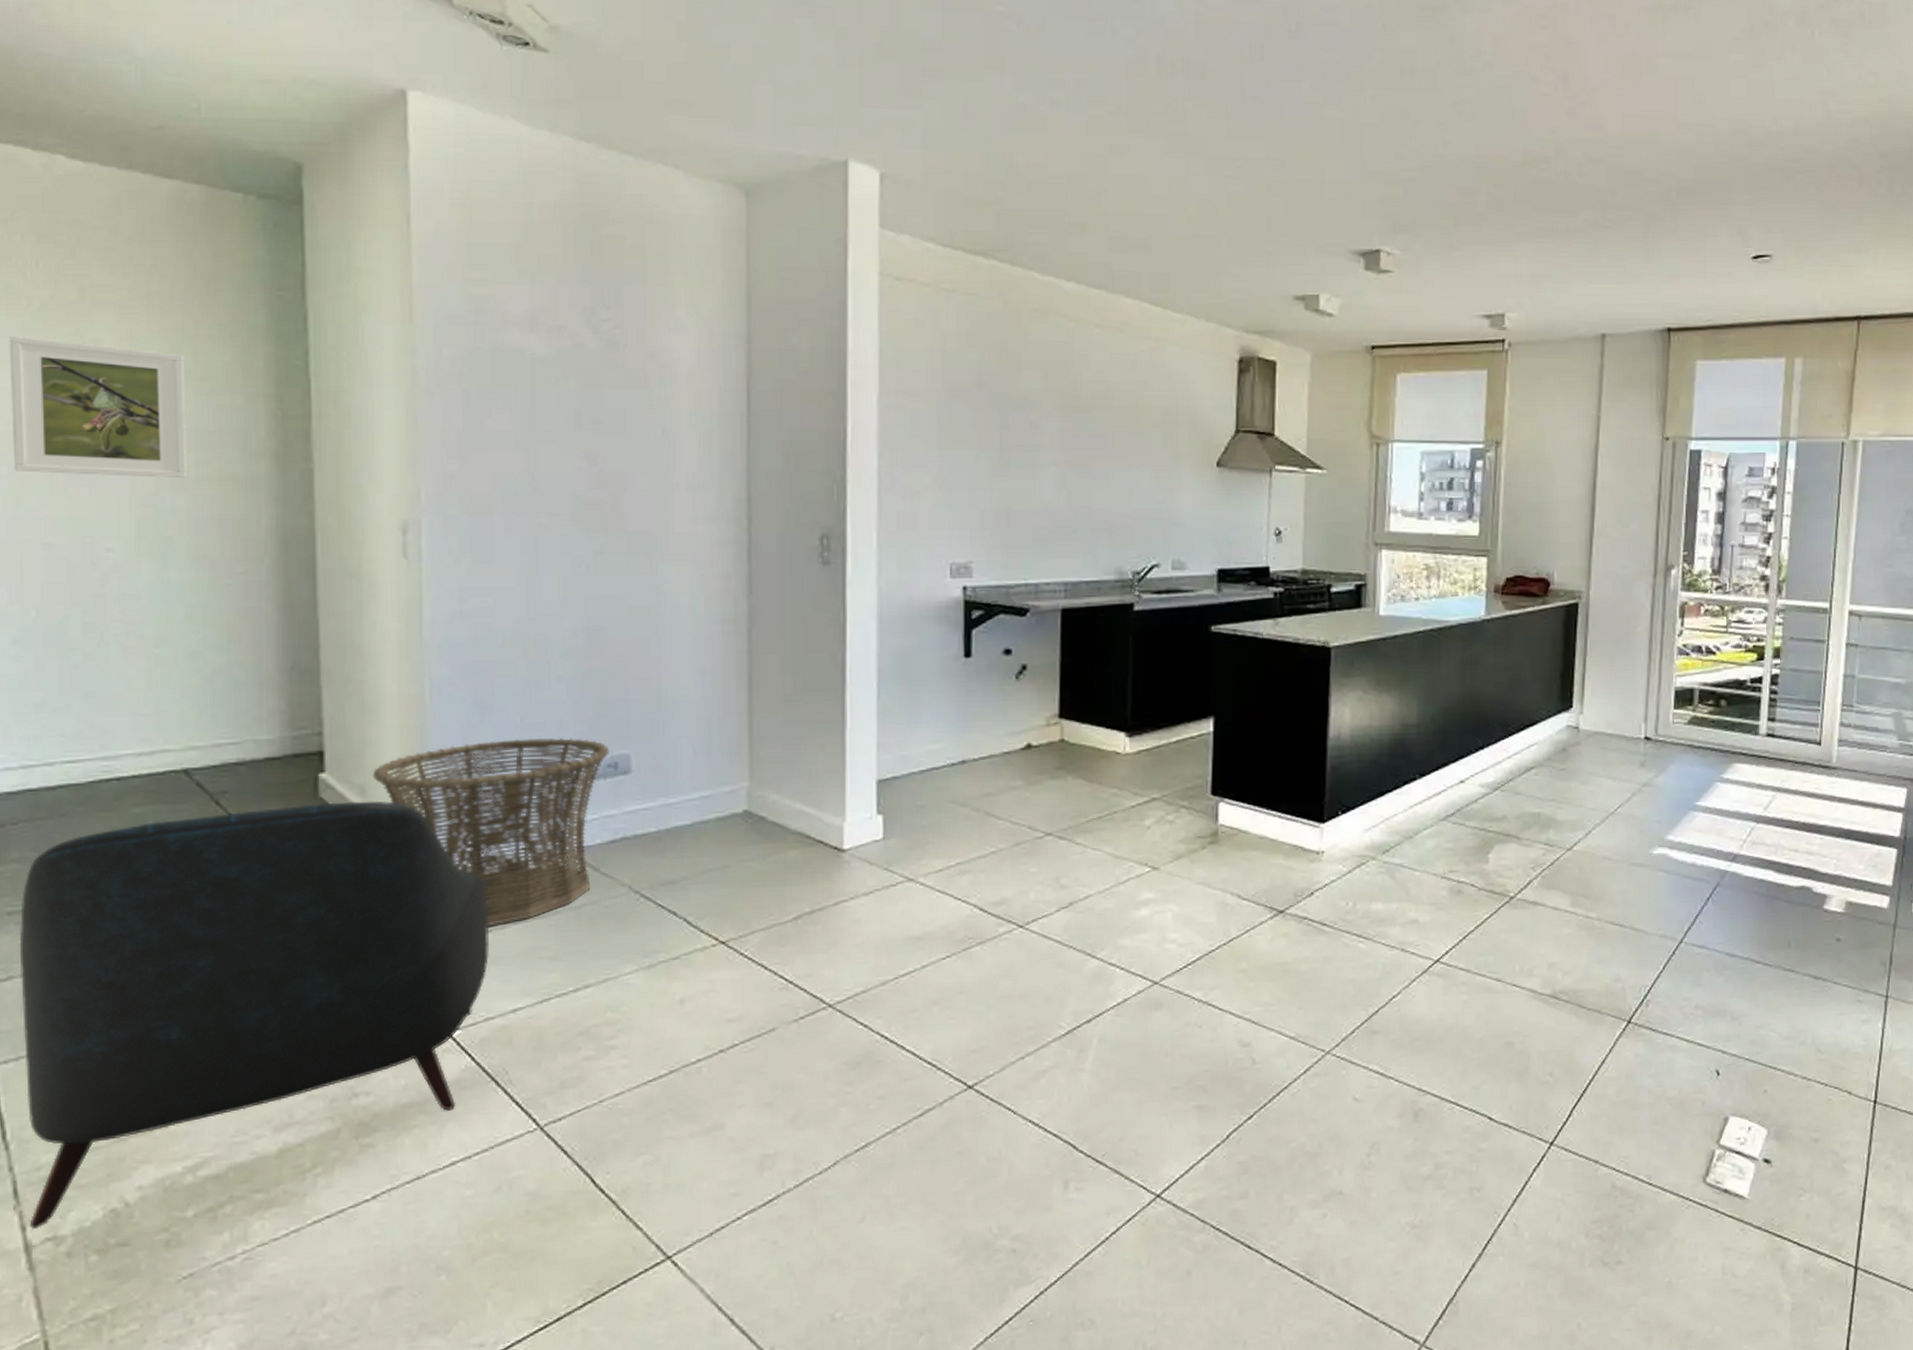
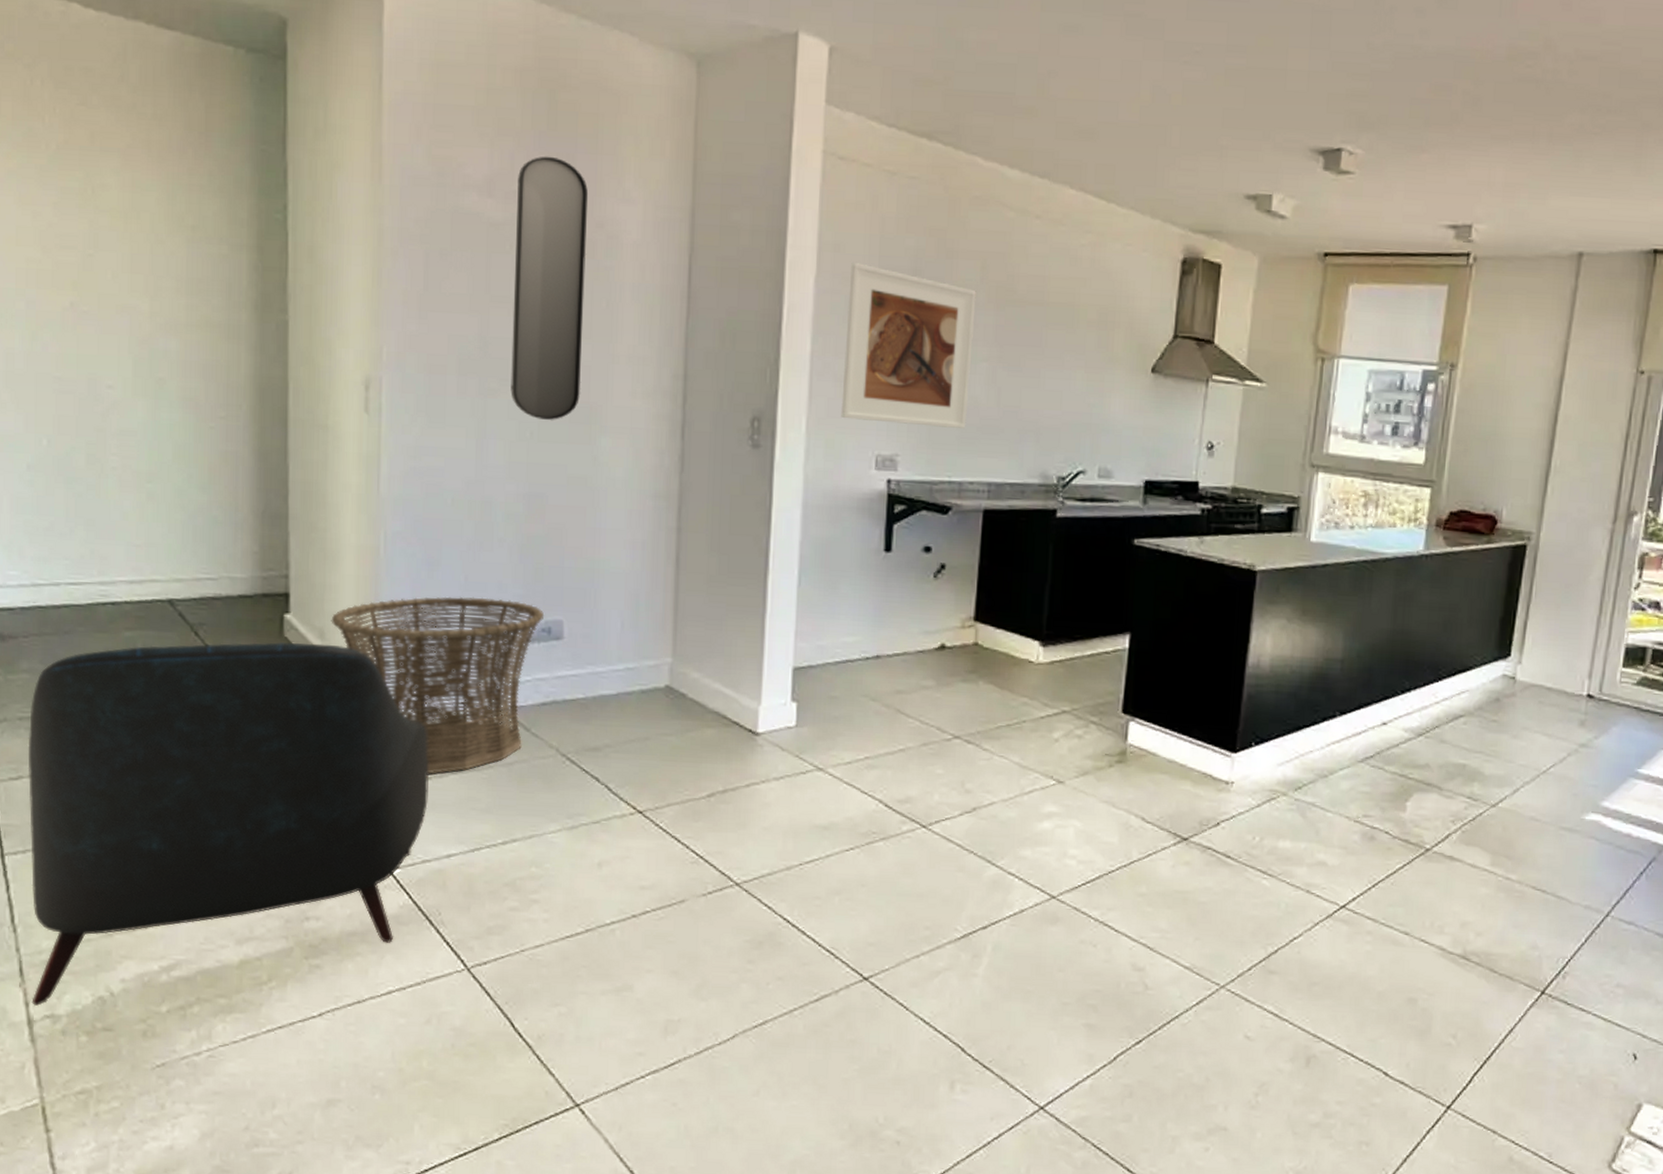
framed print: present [9,335,188,479] -> none [29,177,179,323]
home mirror: none [562,289,639,553] -> present [510,156,588,421]
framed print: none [912,379,1041,532] -> present [841,263,976,428]

